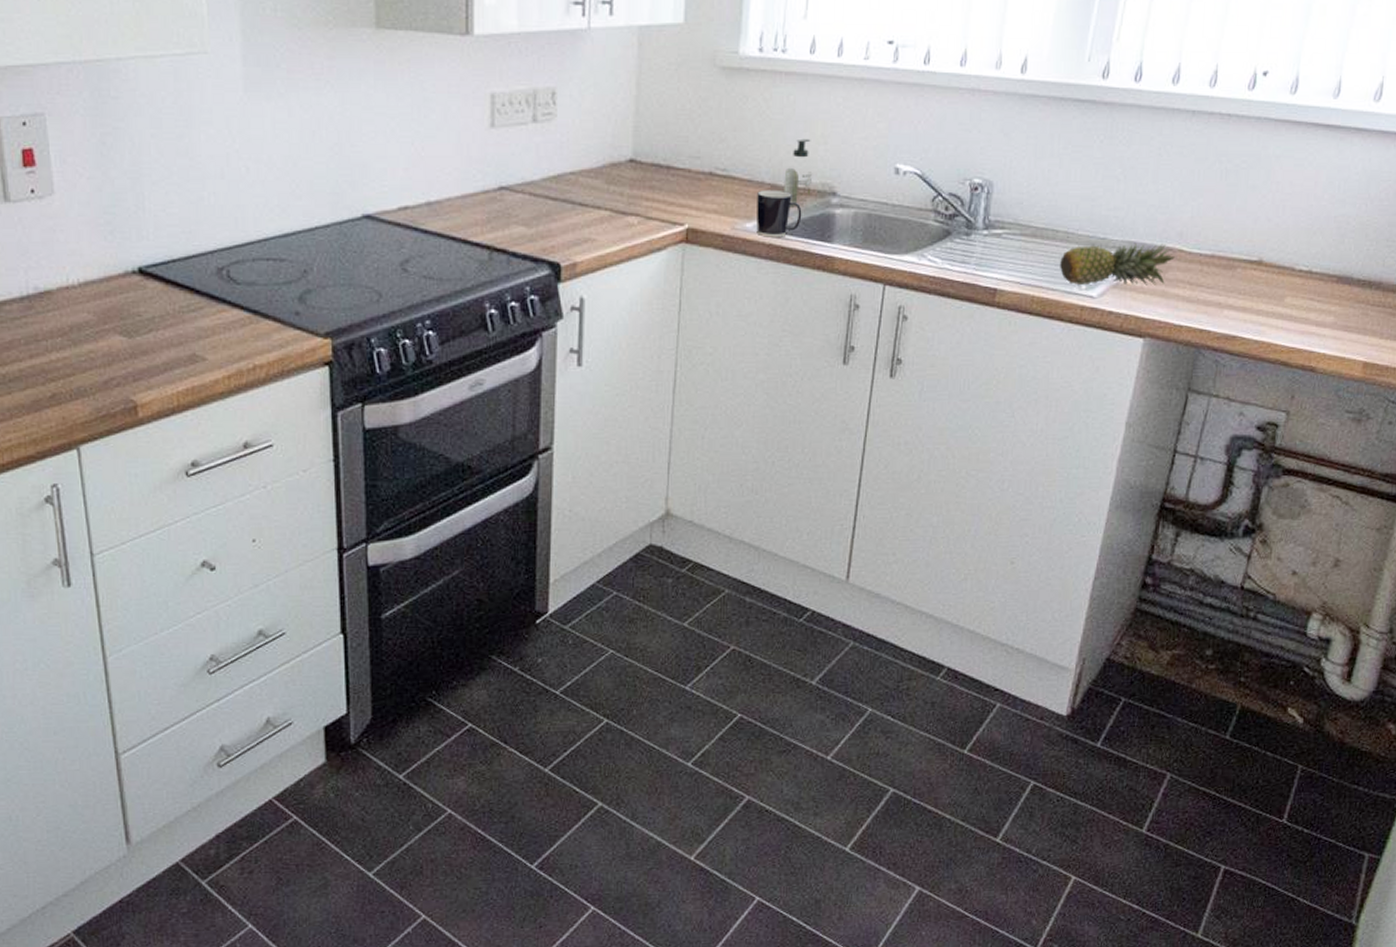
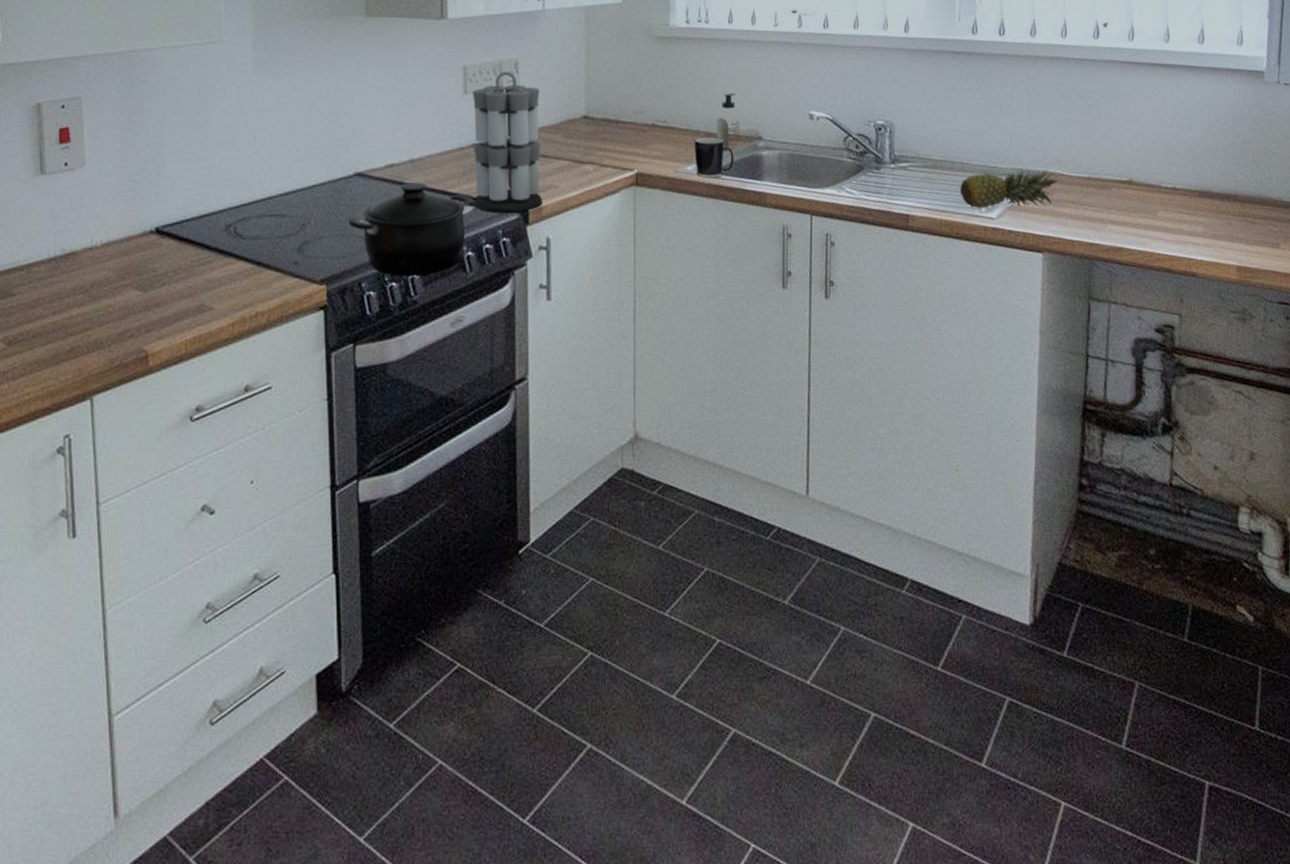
saucepan: none [356,229,502,334] -> present [348,182,477,277]
spice rack: none [500,102,580,268] -> present [472,71,543,213]

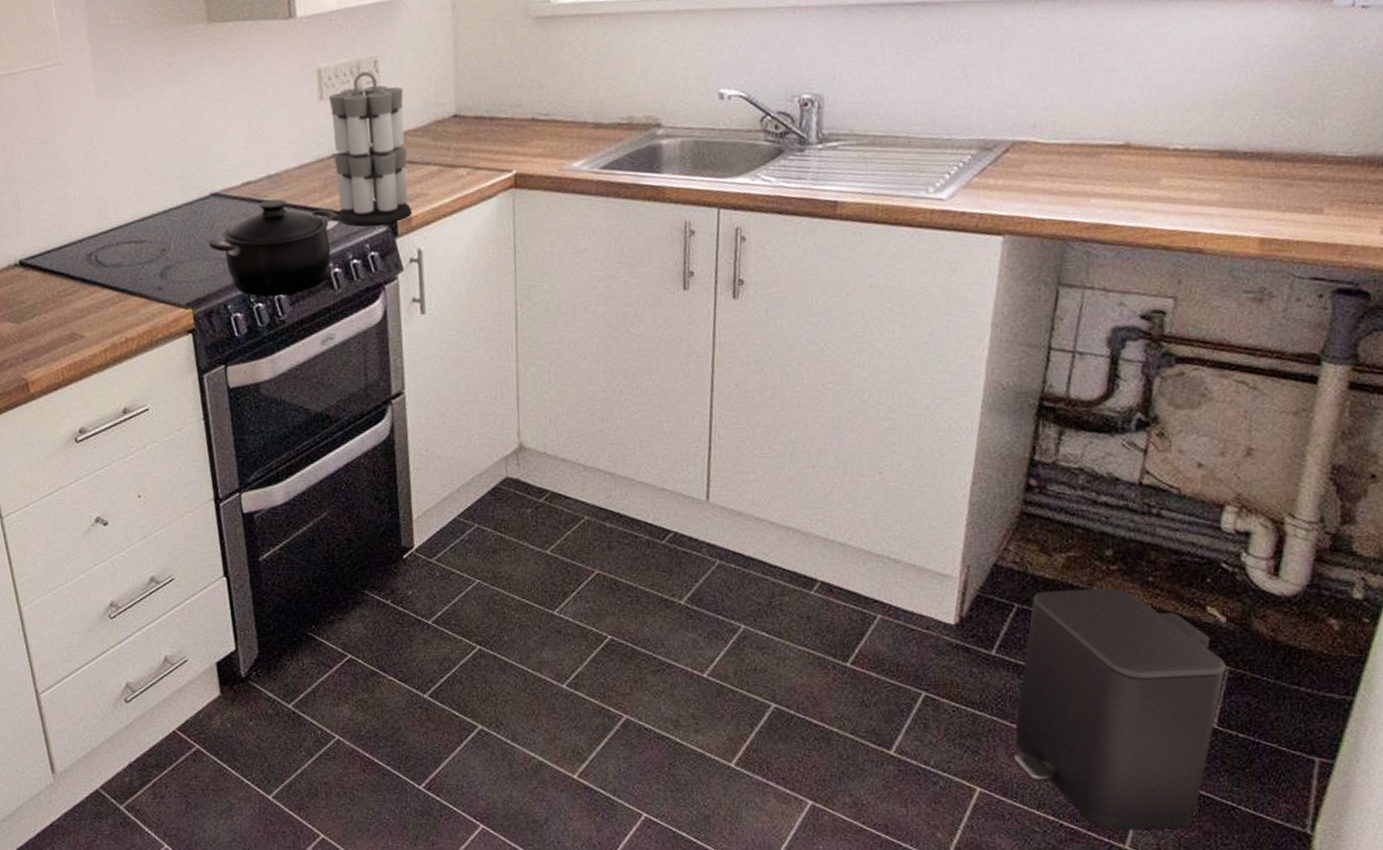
mug: present [694,136,734,178] -> none [581,127,628,175]
soap dispenser: present [716,93,740,153] -> none [606,75,635,145]
fruit: present [960,169,1059,208] -> none [903,137,1031,189]
pedal bin: none [1090,587,1259,846] -> present [1013,588,1226,831]

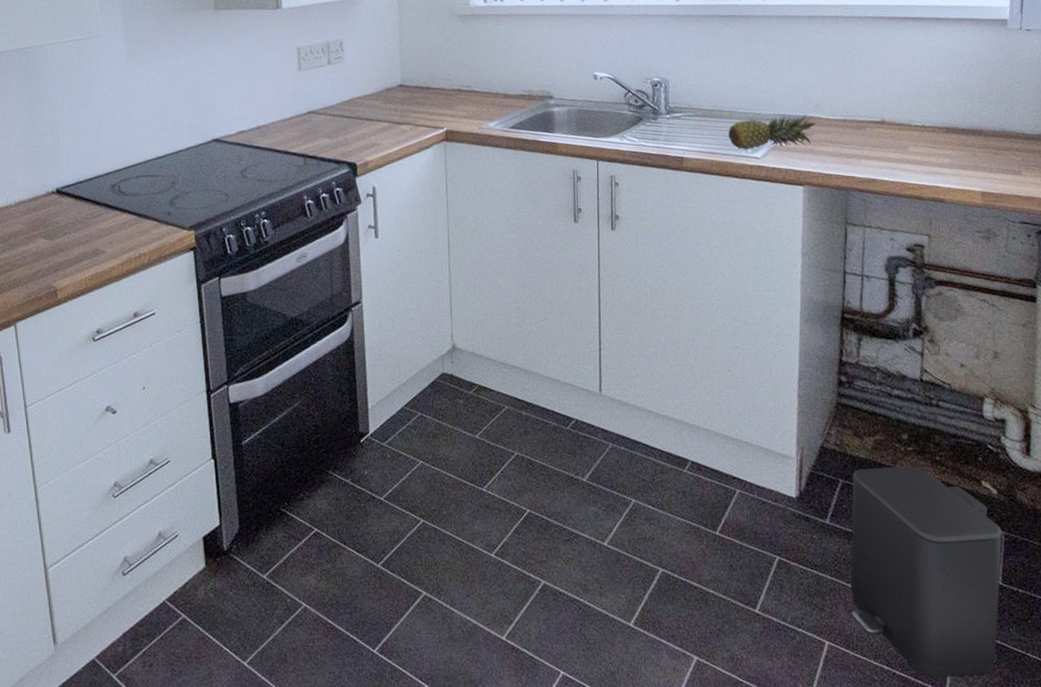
saucepan: present [208,199,341,297] -> none [209,145,314,222]
spice rack: present [328,71,413,227] -> none [305,50,369,168]
fruit: none [903,137,1031,189] -> present [728,114,817,150]

